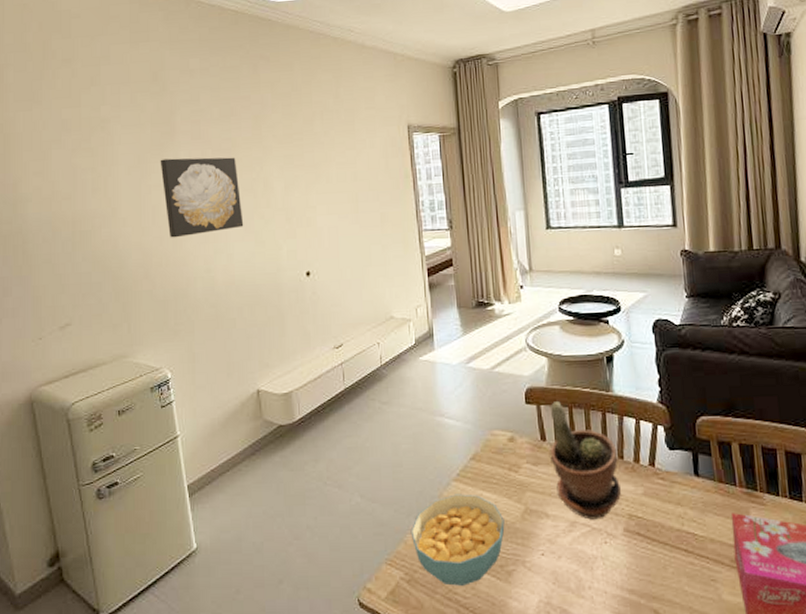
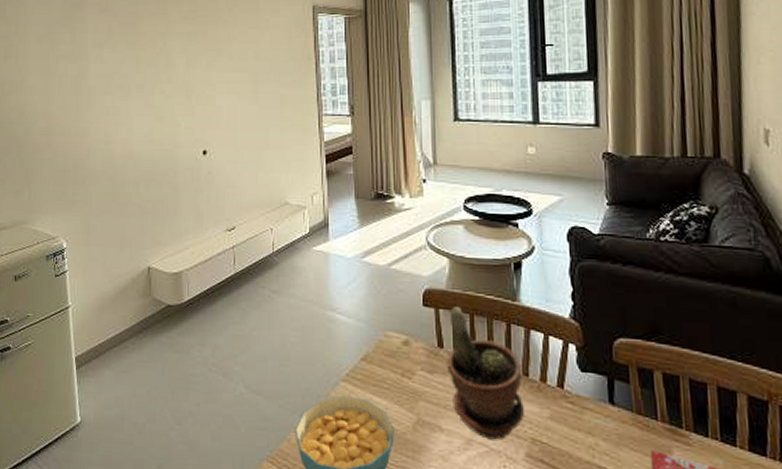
wall art: present [160,157,244,238] -> none [68,30,145,109]

